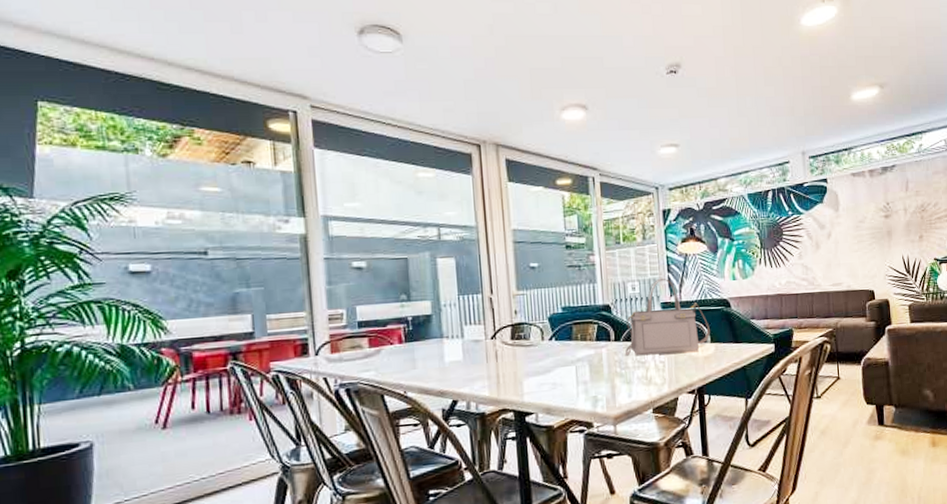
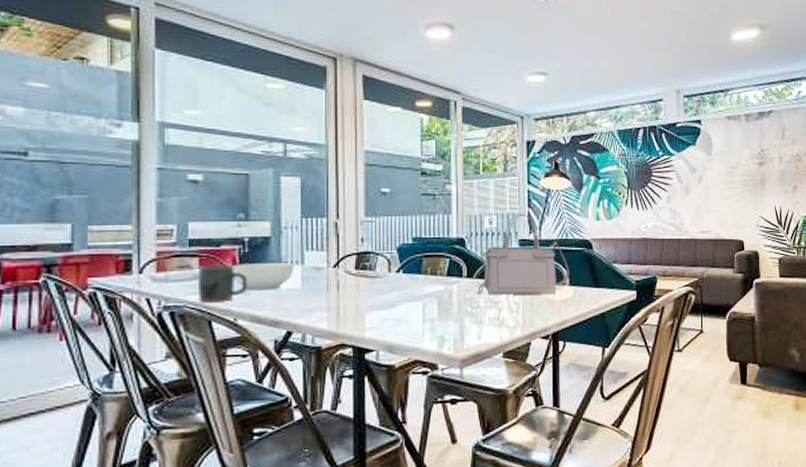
mug: none [368,342,414,379] -> present [197,264,247,303]
bowl: none [399,337,456,365] -> present [233,263,295,291]

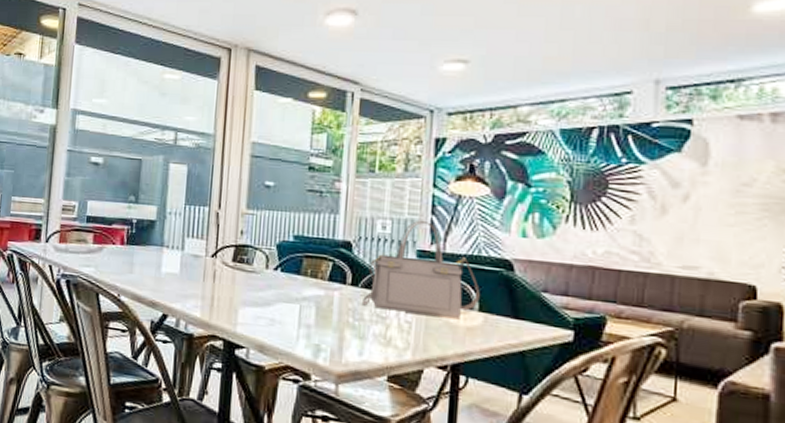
mug: present [197,264,247,303] -> none [90,241,132,277]
bowl: present [233,263,295,291] -> none [120,243,175,271]

